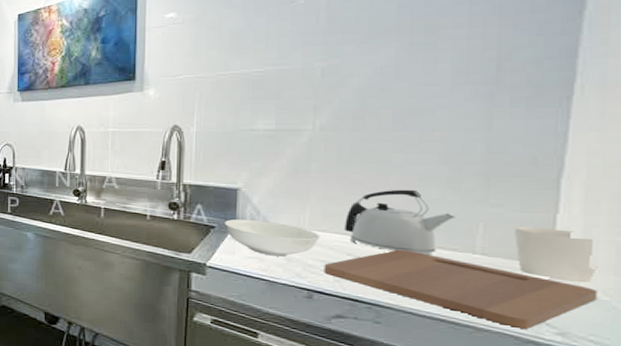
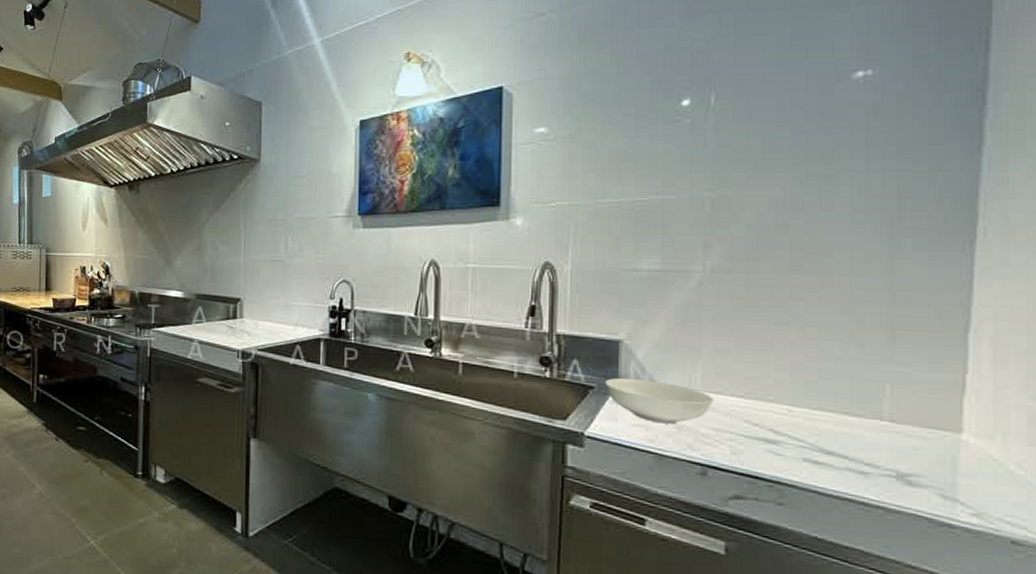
cutting board: present [324,249,598,329] -> none [719,415,1012,509]
kettle: present [344,189,456,255] -> none [741,343,861,422]
cup: present [515,226,598,283] -> none [924,388,1010,455]

